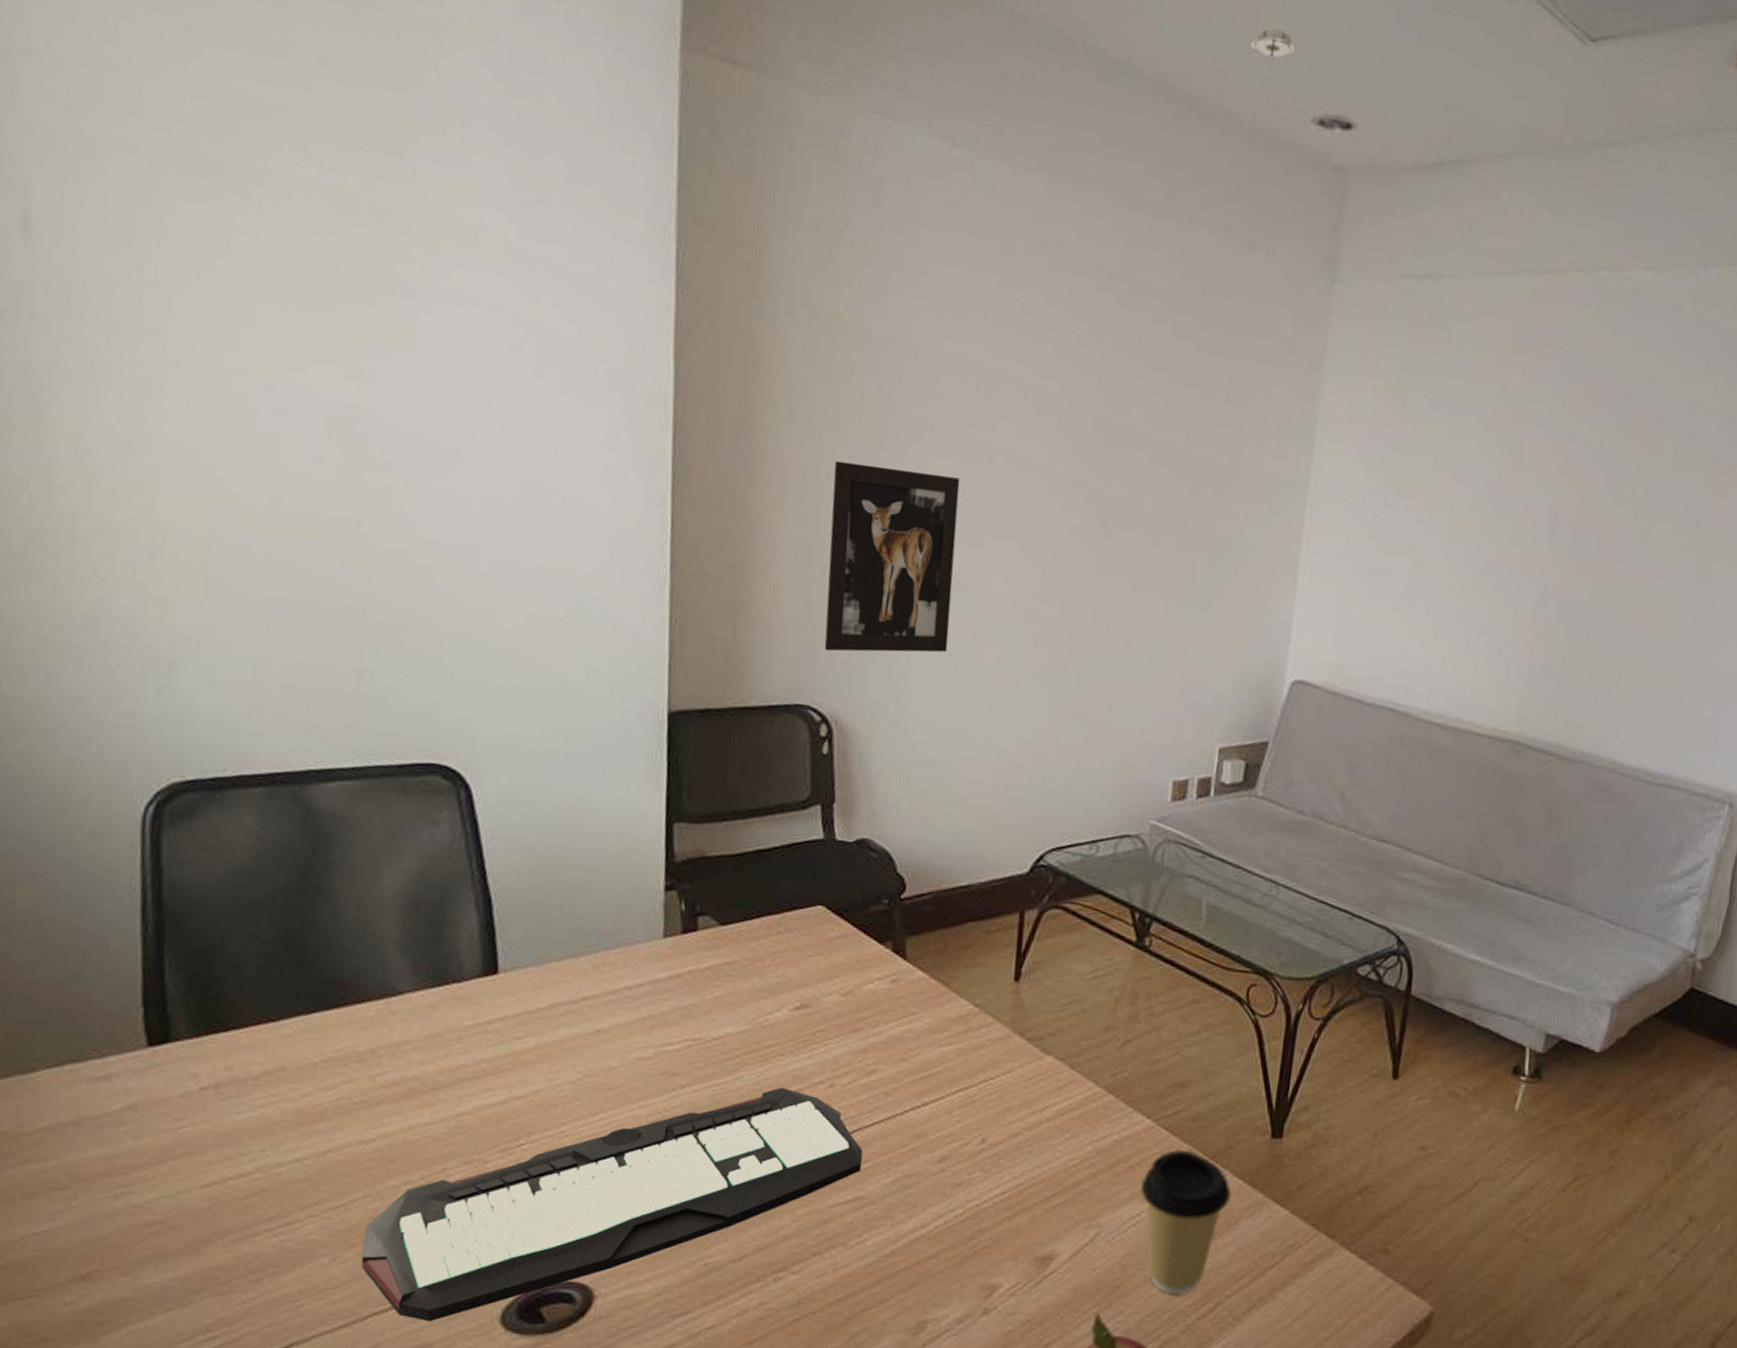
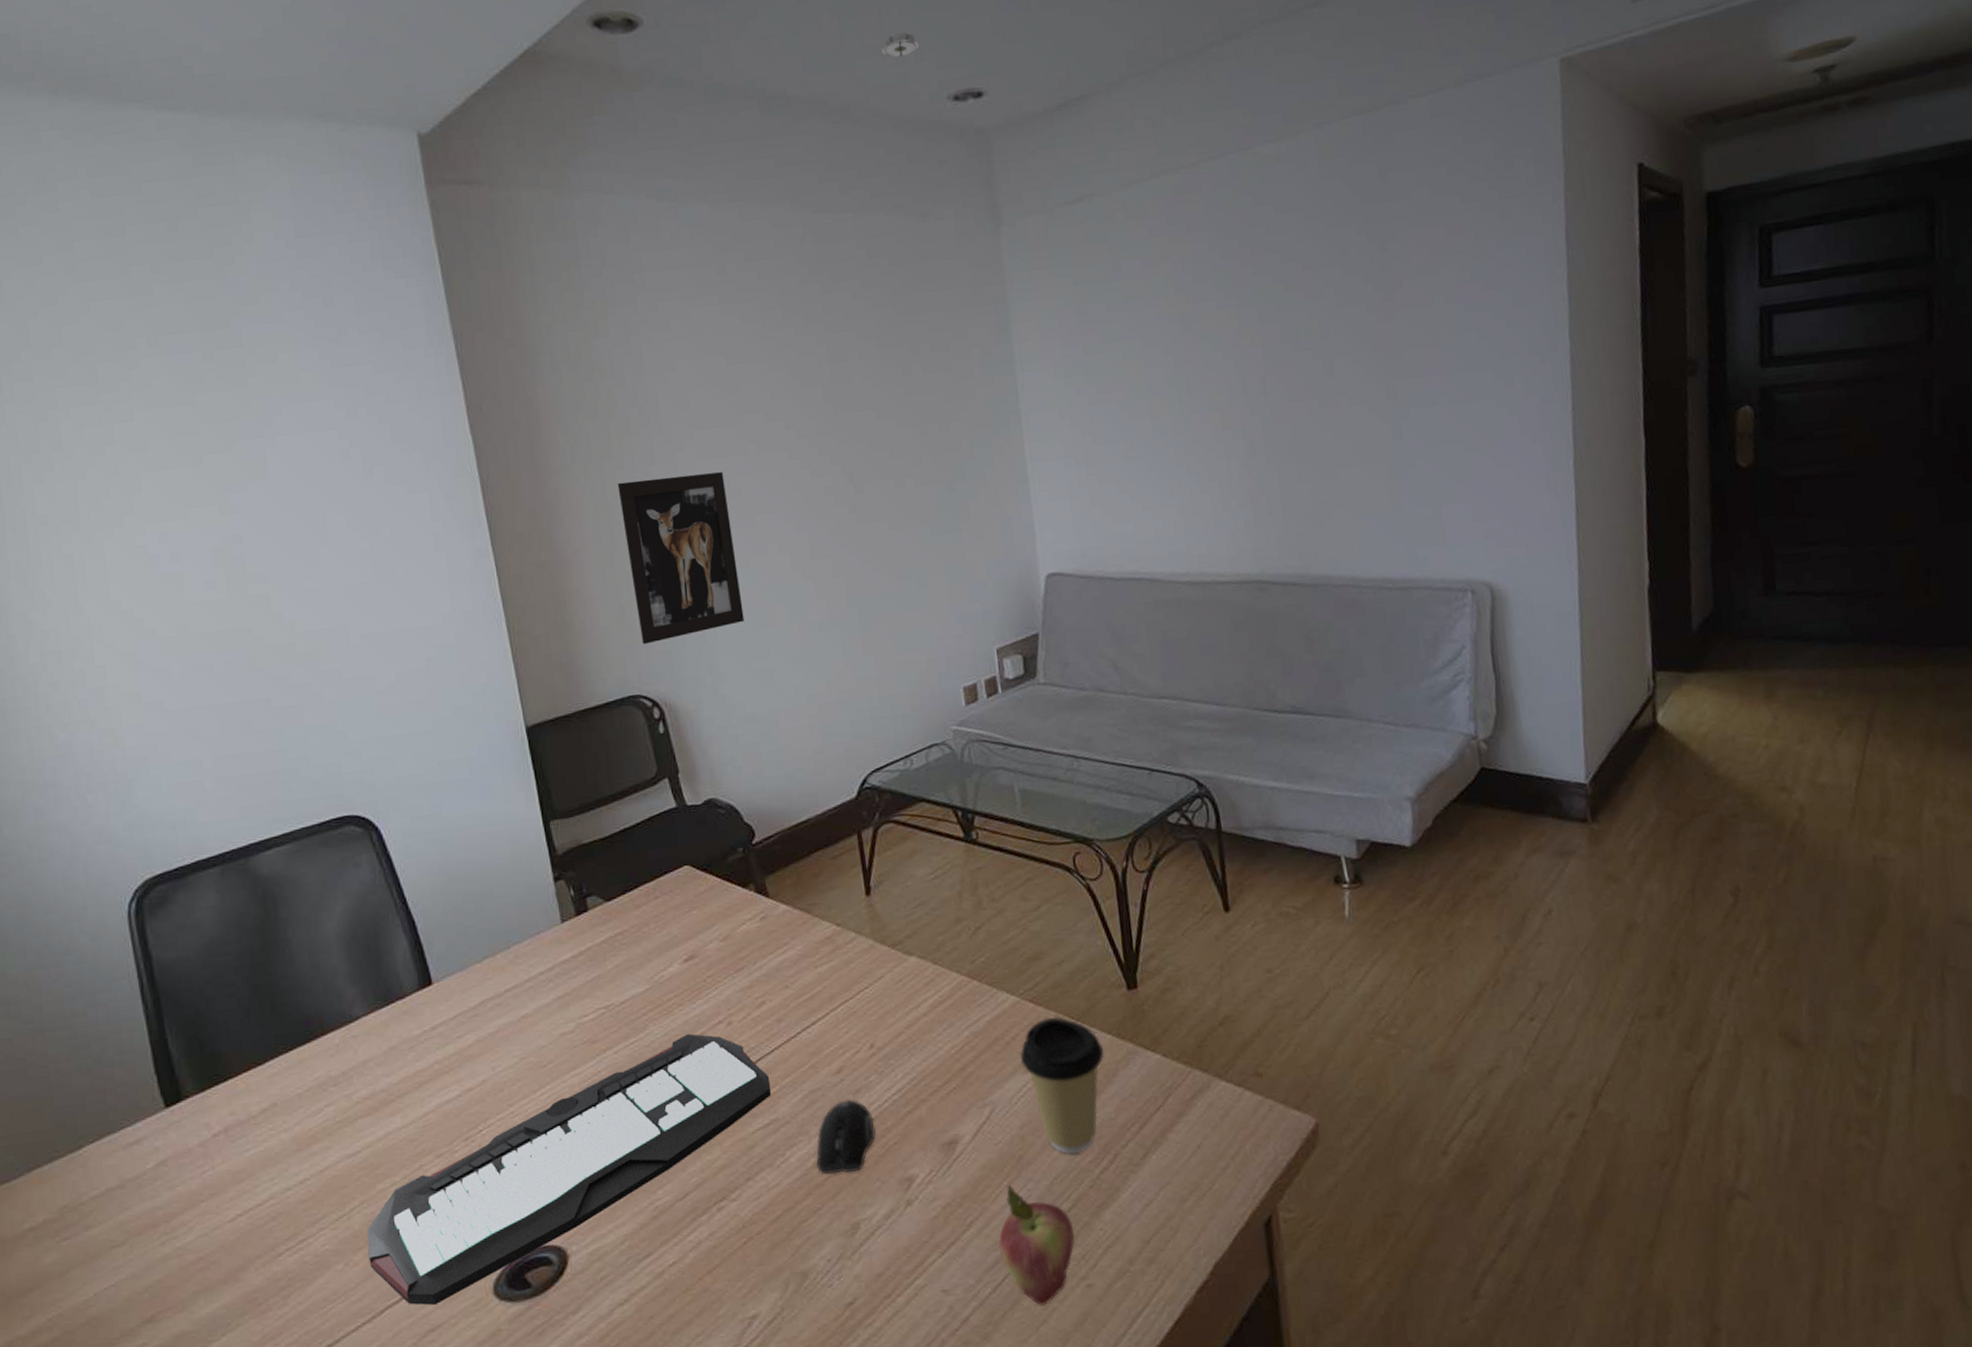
computer mouse: none [894,1191,967,1269] -> present [816,1099,876,1175]

